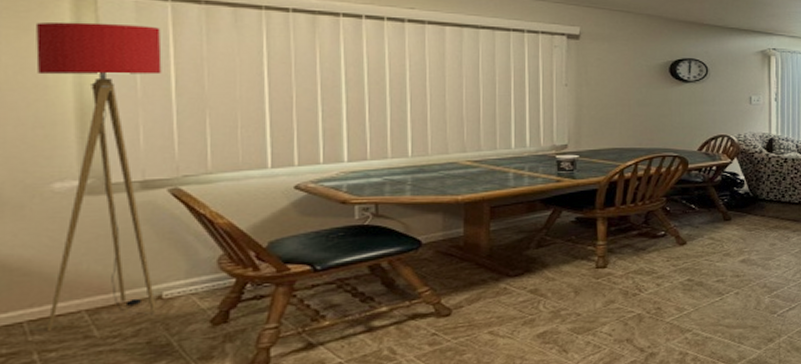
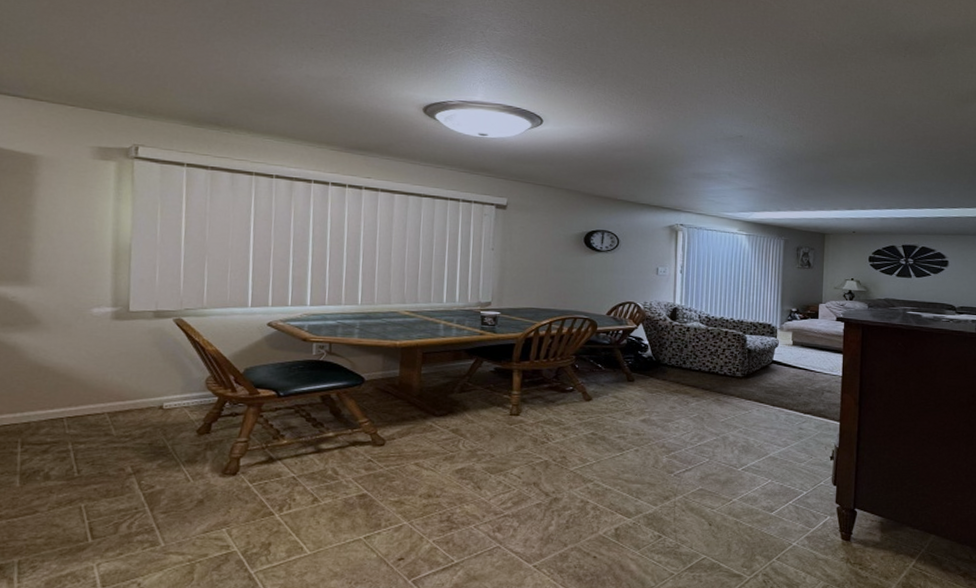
floor lamp: present [35,21,162,332] -> none [79,180,177,428]

